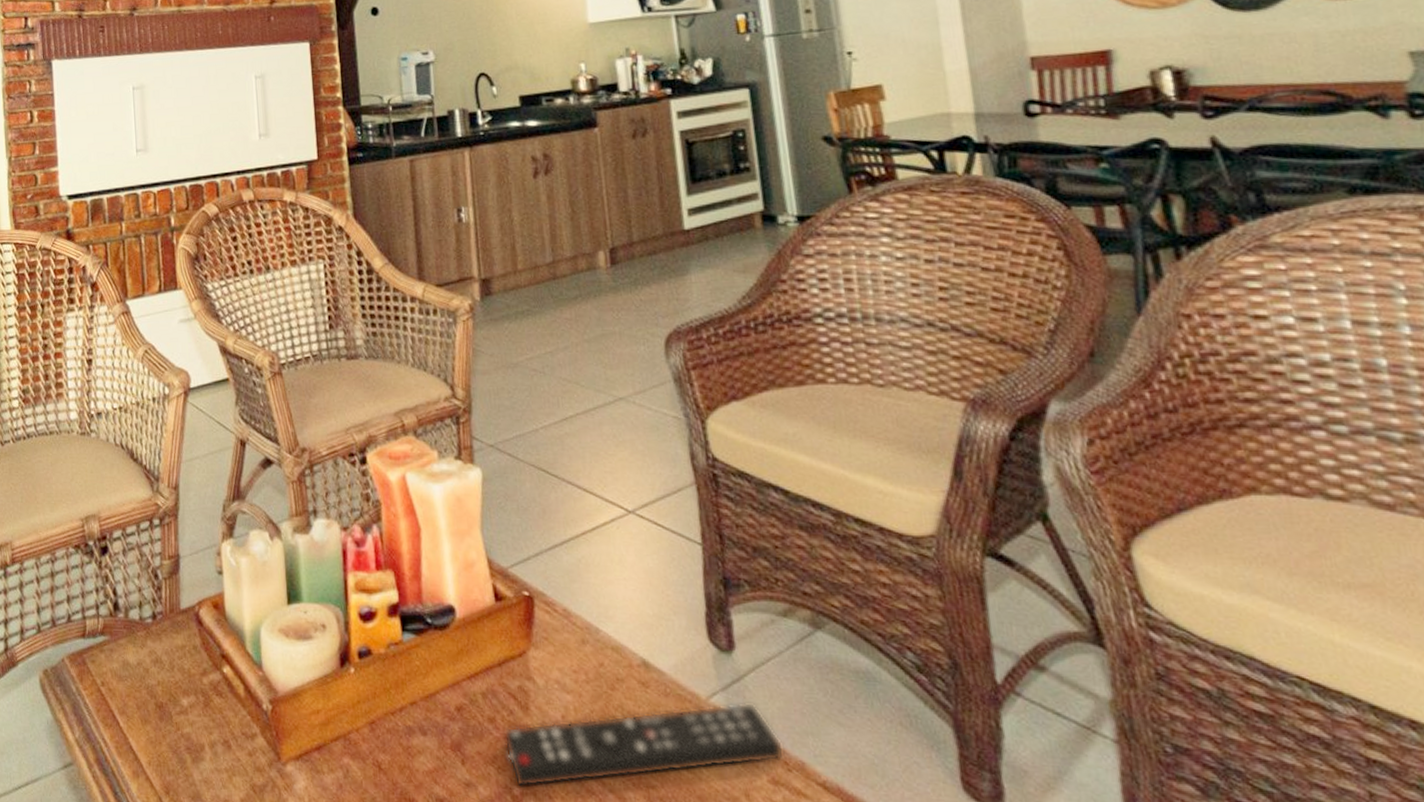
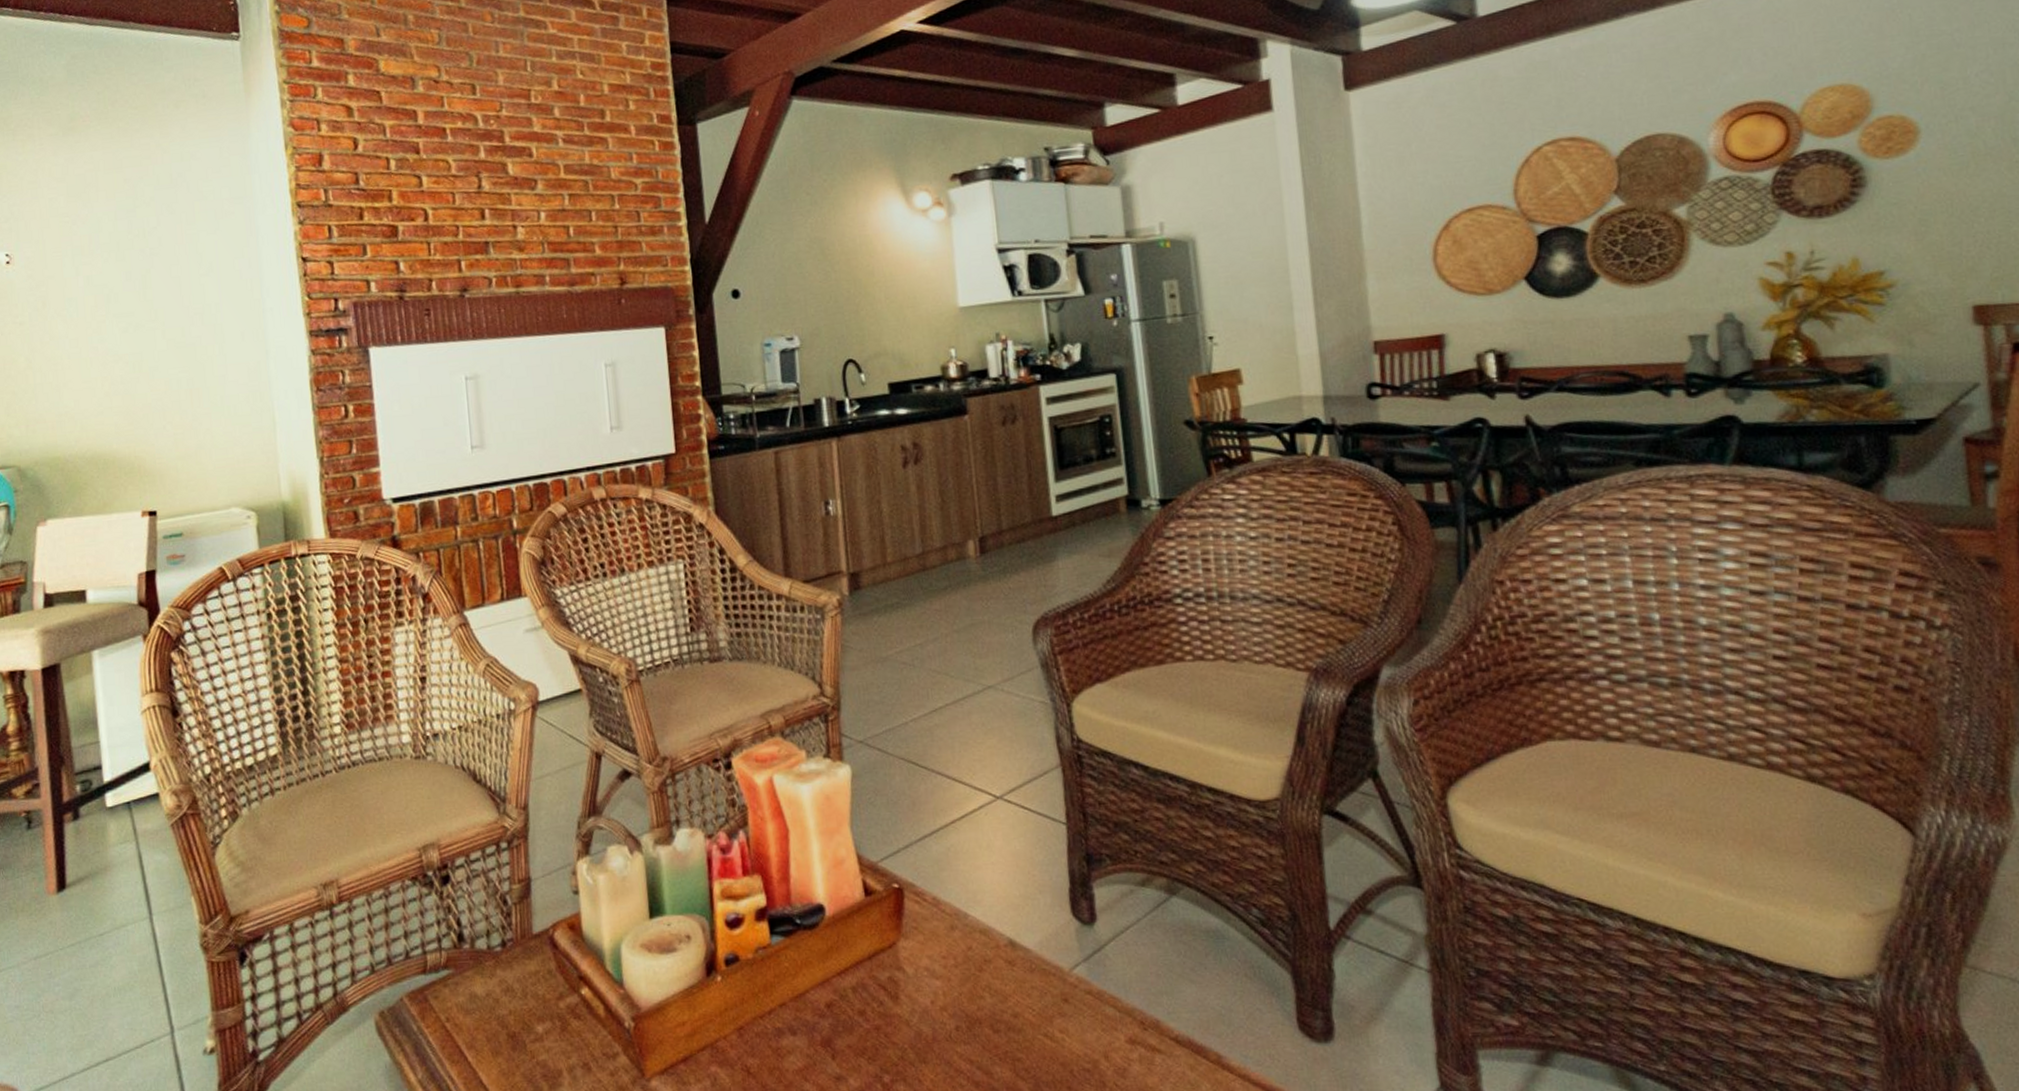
remote control: present [503,702,785,788] -> none [874,969,1141,1075]

